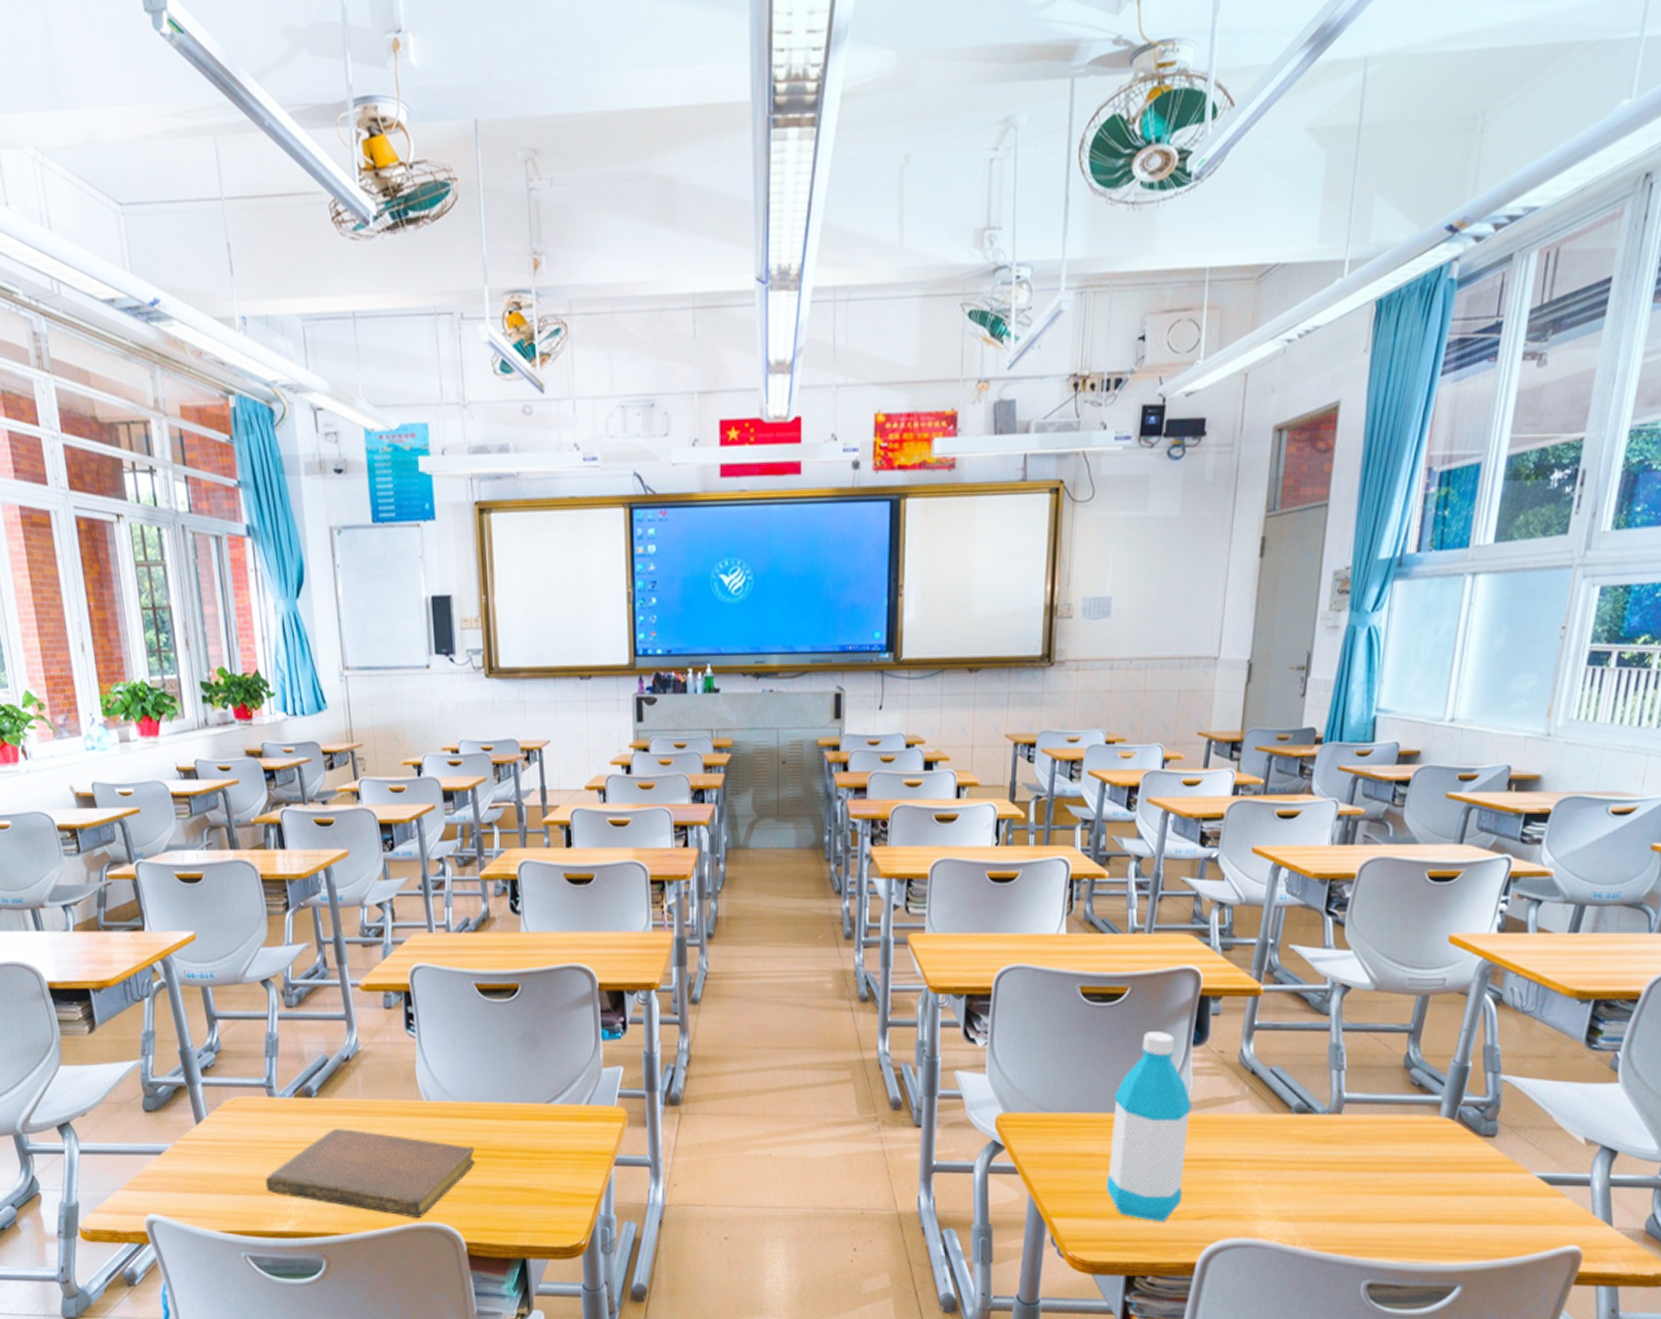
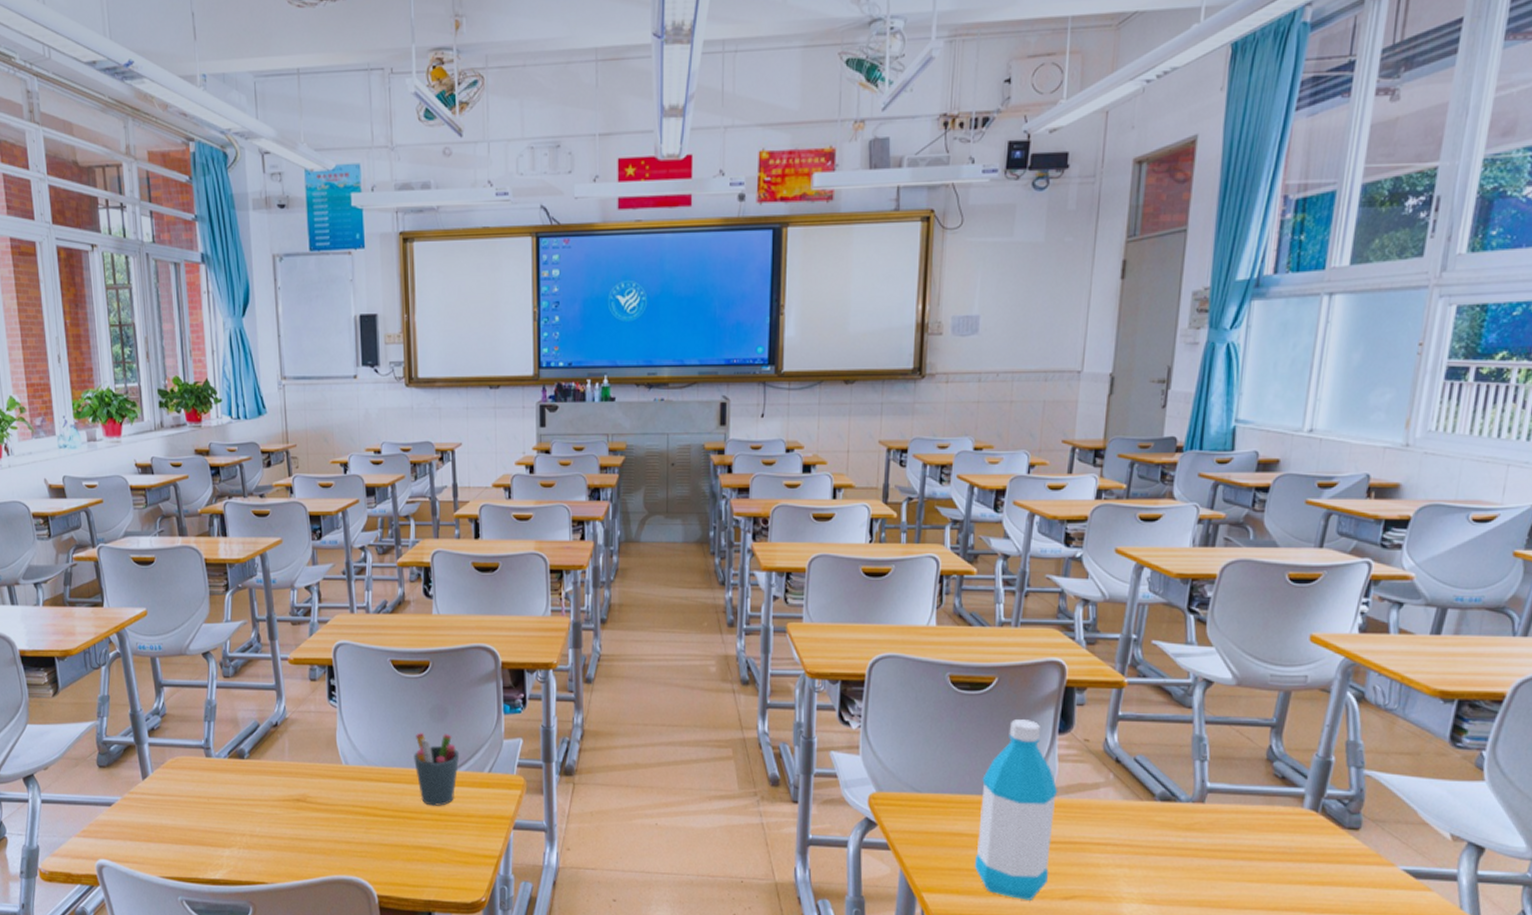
notebook: present [265,1129,475,1219] -> none [201,788,388,872]
pen holder: none [503,1062,554,1143] -> present [414,732,460,806]

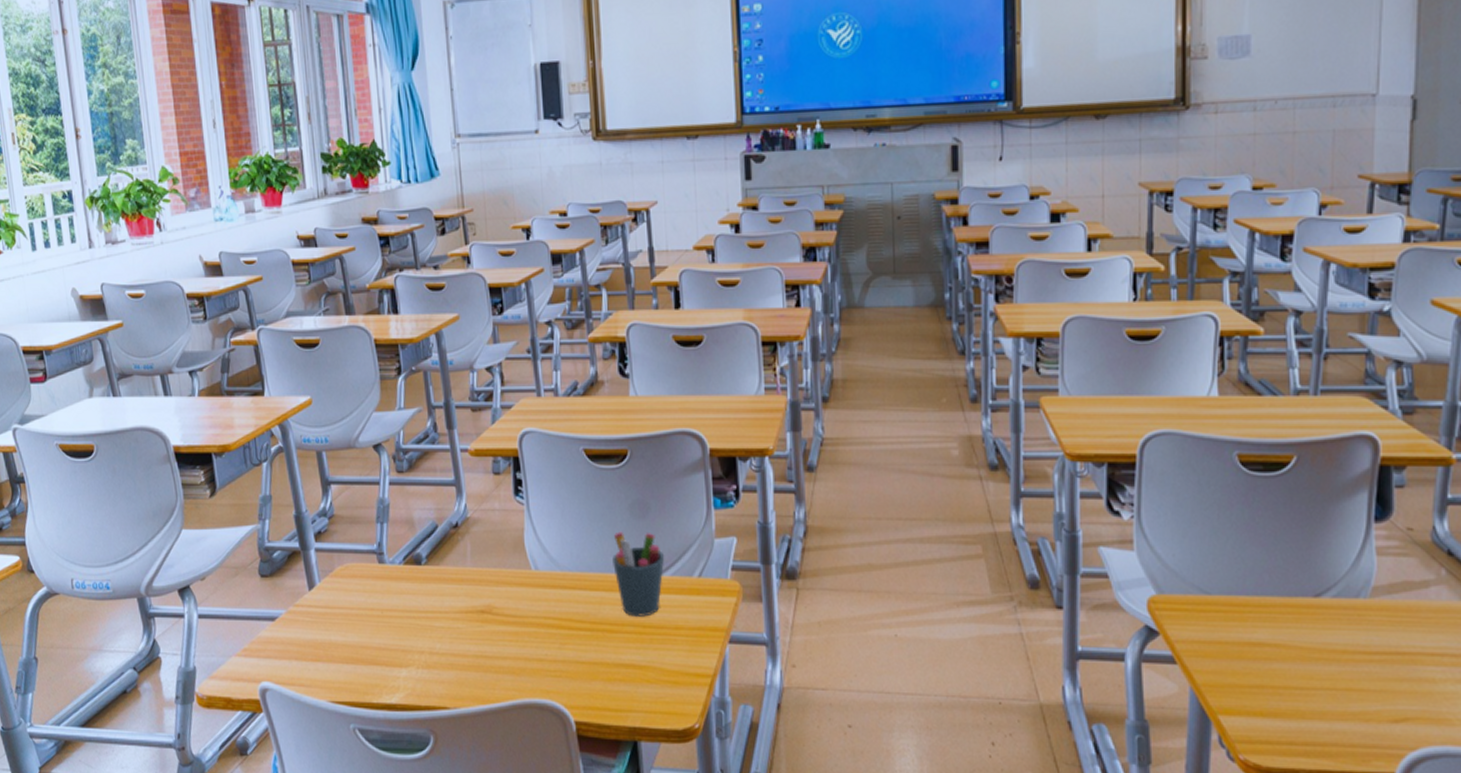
water bottle: present [974,719,1058,900] -> none [1280,506,1379,724]

